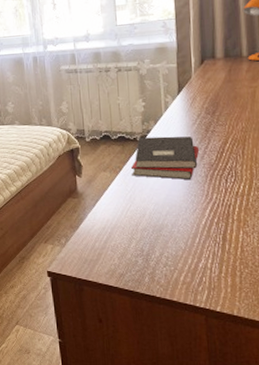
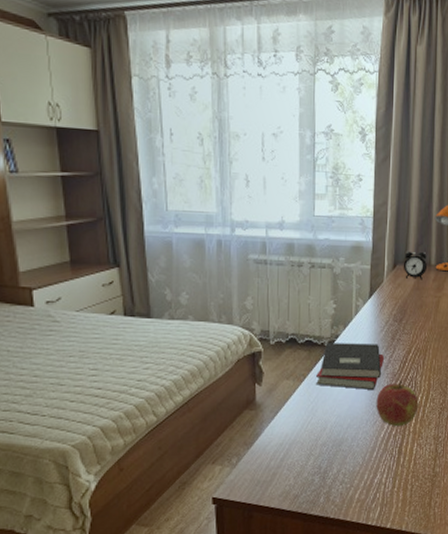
apple: none [194,171,242,215] -> present [376,381,419,427]
alarm clock: none [211,45,238,73] -> present [403,251,427,279]

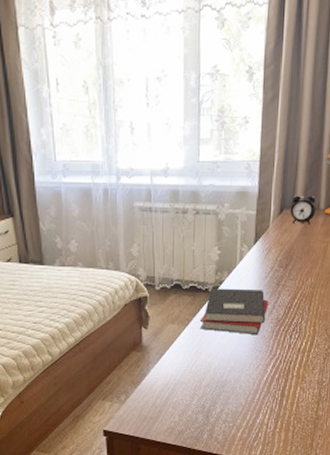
apple: present [376,381,419,427] -> none [259,326,303,371]

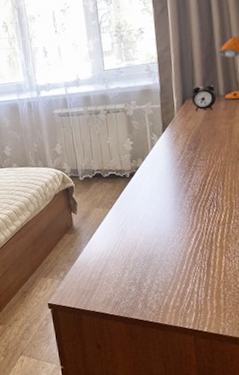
hardback book: present [200,288,269,336] -> none [122,171,184,212]

